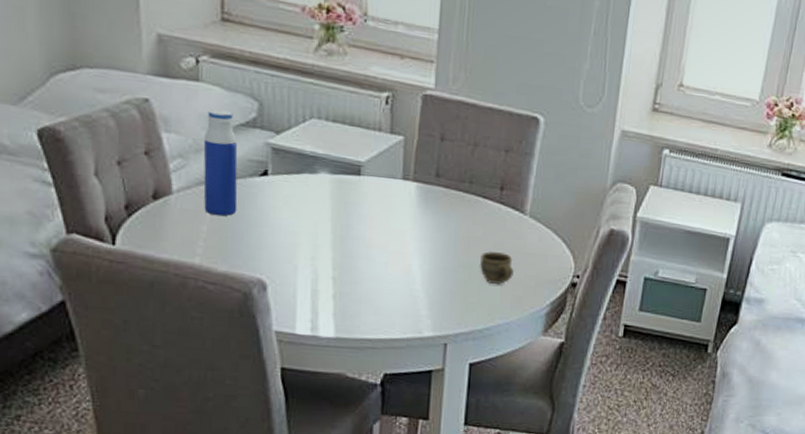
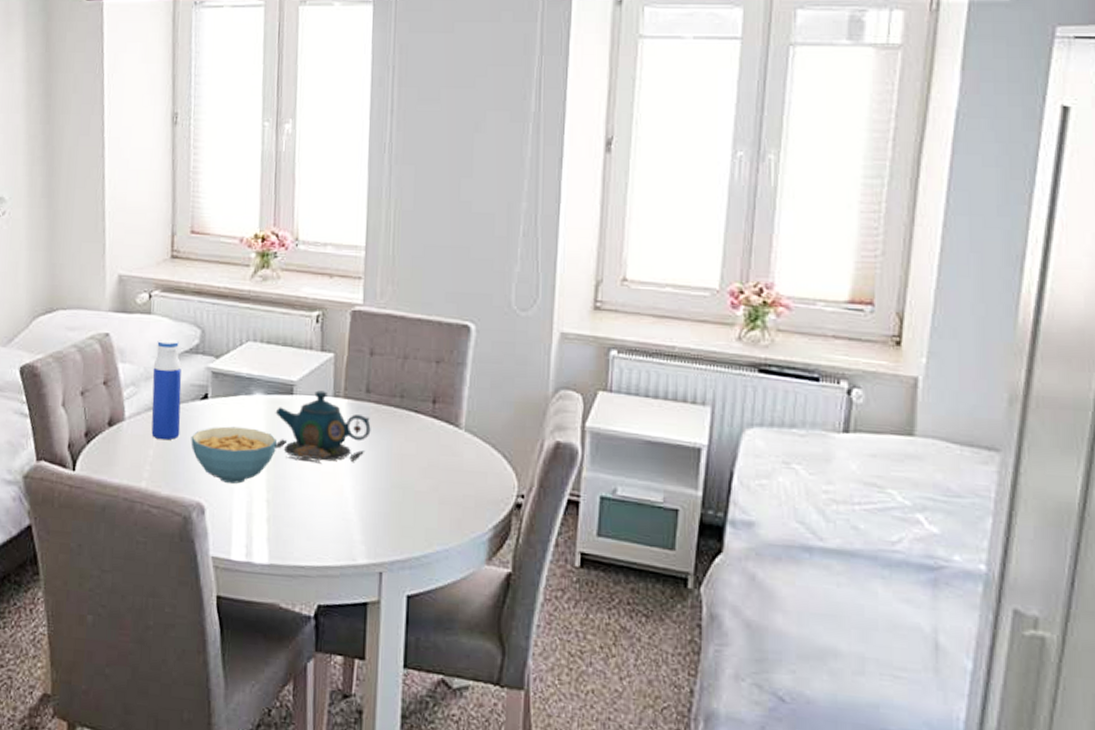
cereal bowl: none [249,204,343,261] -> present [191,426,277,484]
teapot: none [341,172,440,244] -> present [275,390,371,464]
cup: present [479,251,514,285] -> none [413,470,451,507]

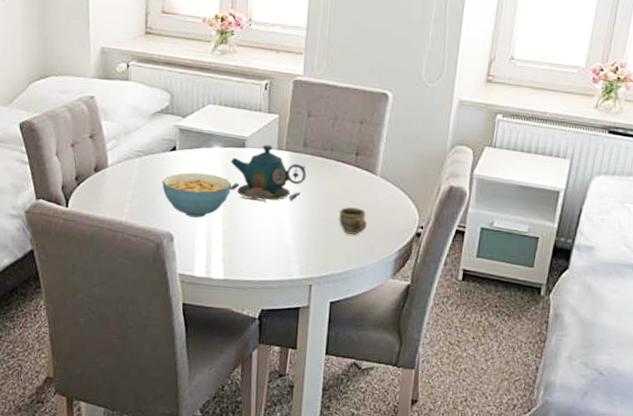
water bottle: present [151,338,182,440] -> none [130,101,155,184]
cup: none [413,470,451,507] -> present [338,207,367,236]

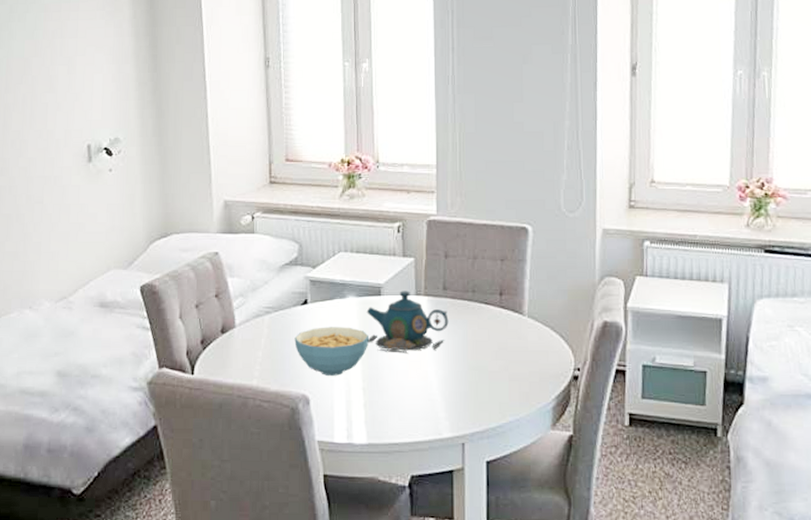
cup: present [338,207,367,236] -> none [487,353,519,384]

